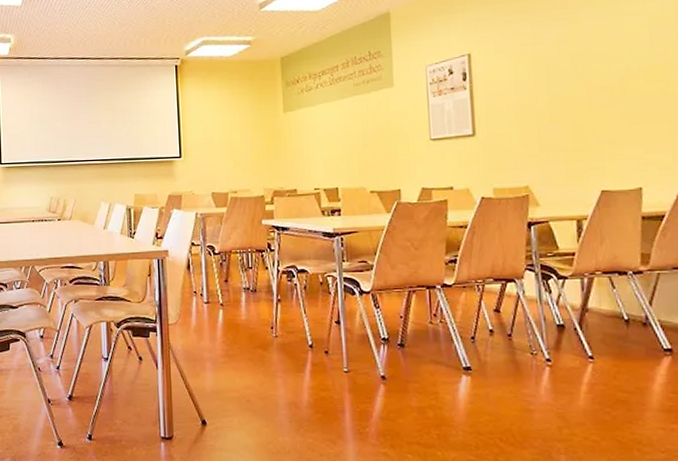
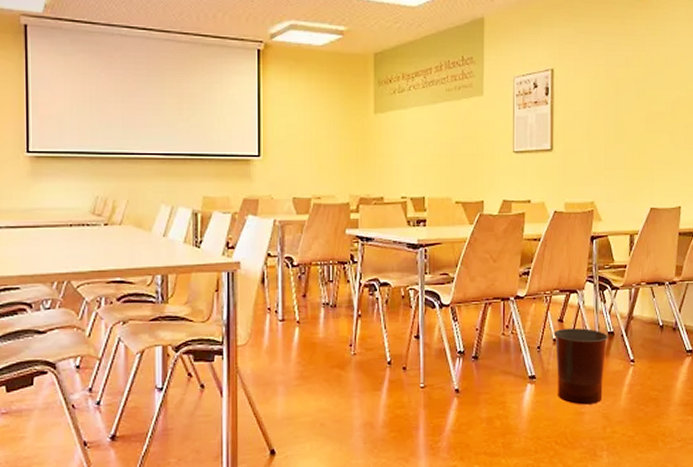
waste bin: none [490,318,558,402] -> present [554,327,608,405]

